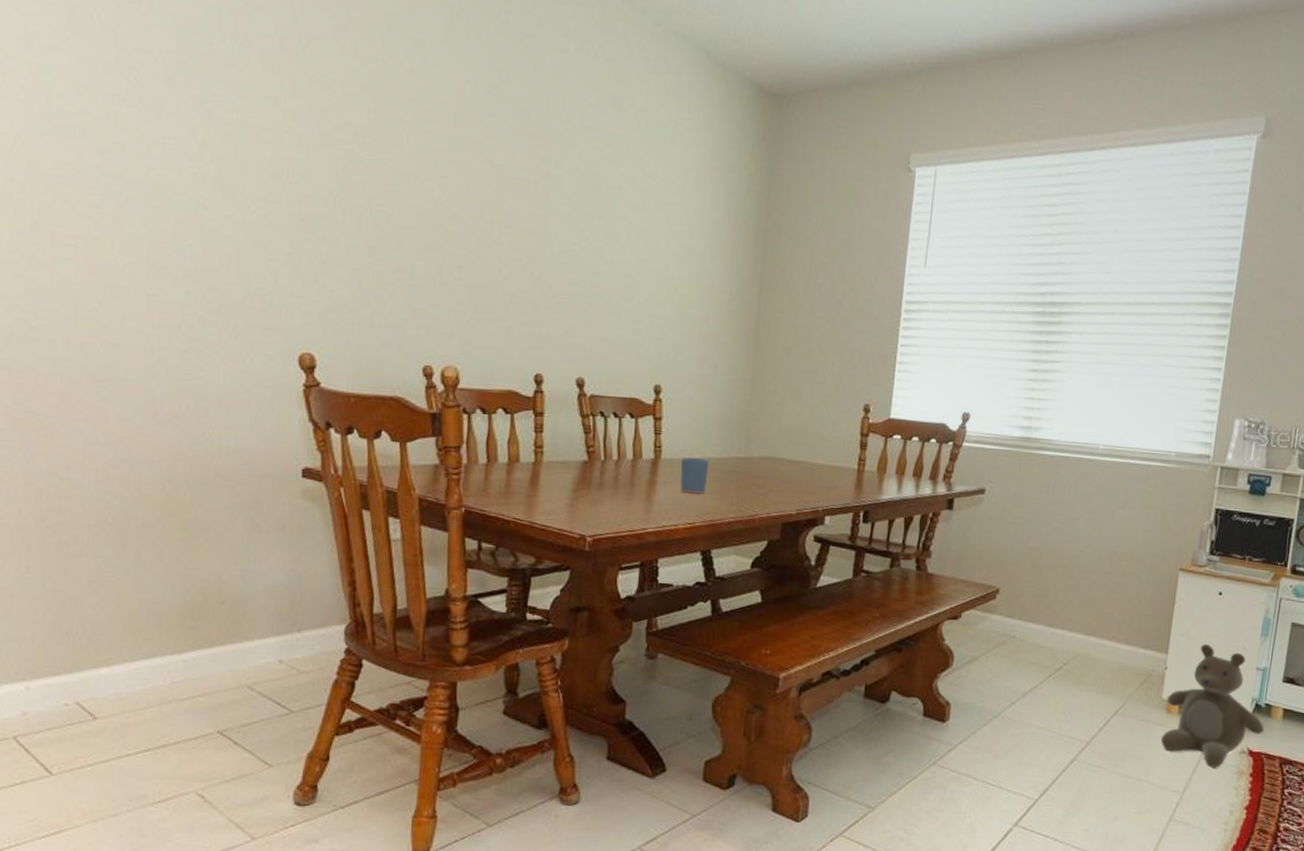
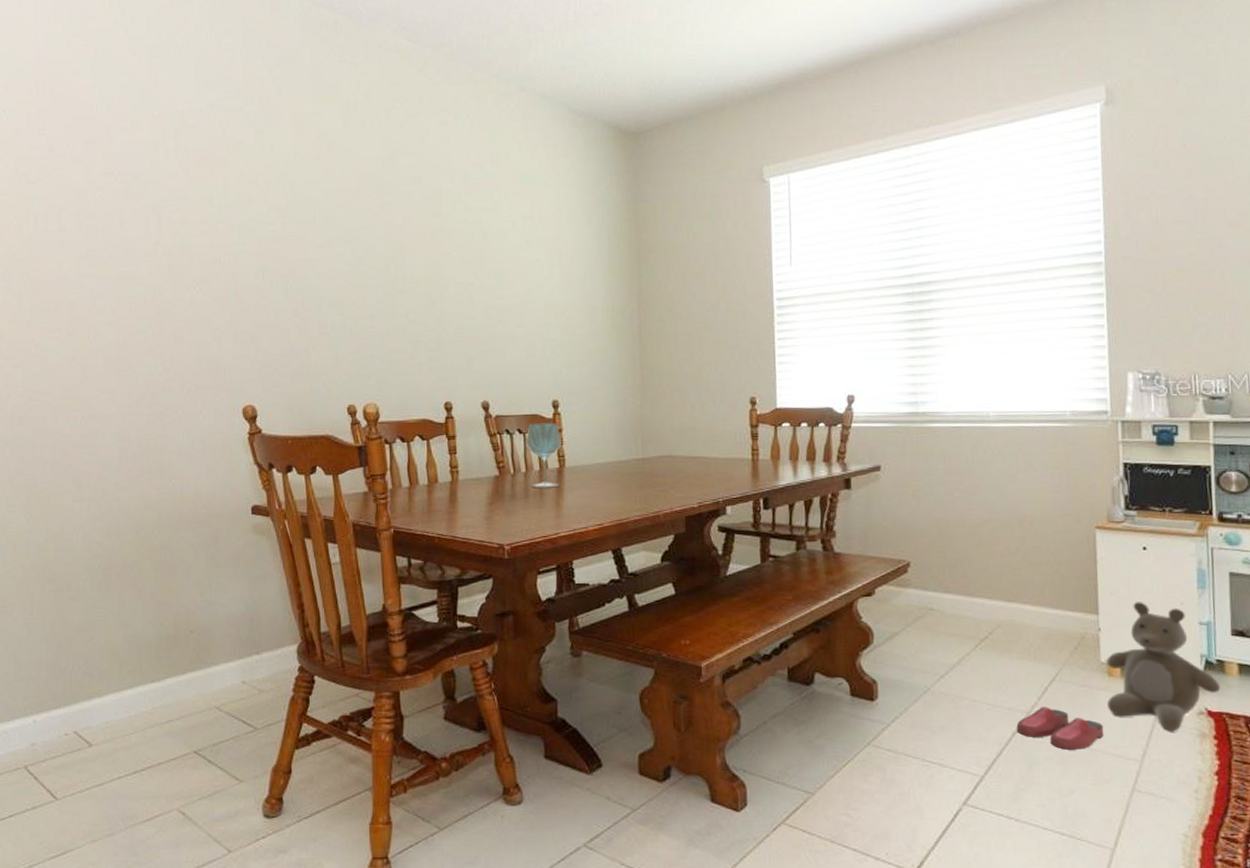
wine glass: none [621,407,660,480] -> present [526,422,561,489]
mug: present [680,458,709,494] -> none [584,463,611,497]
slippers: none [1074,737,1154,780] -> present [1016,707,1104,750]

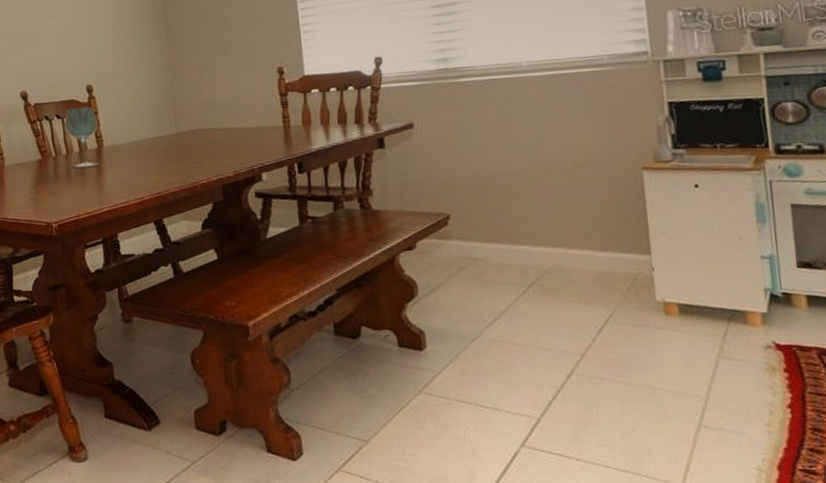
slippers: present [1016,707,1104,750] -> none [571,348,665,389]
teddy bear: present [1106,602,1221,731] -> none [662,239,789,366]

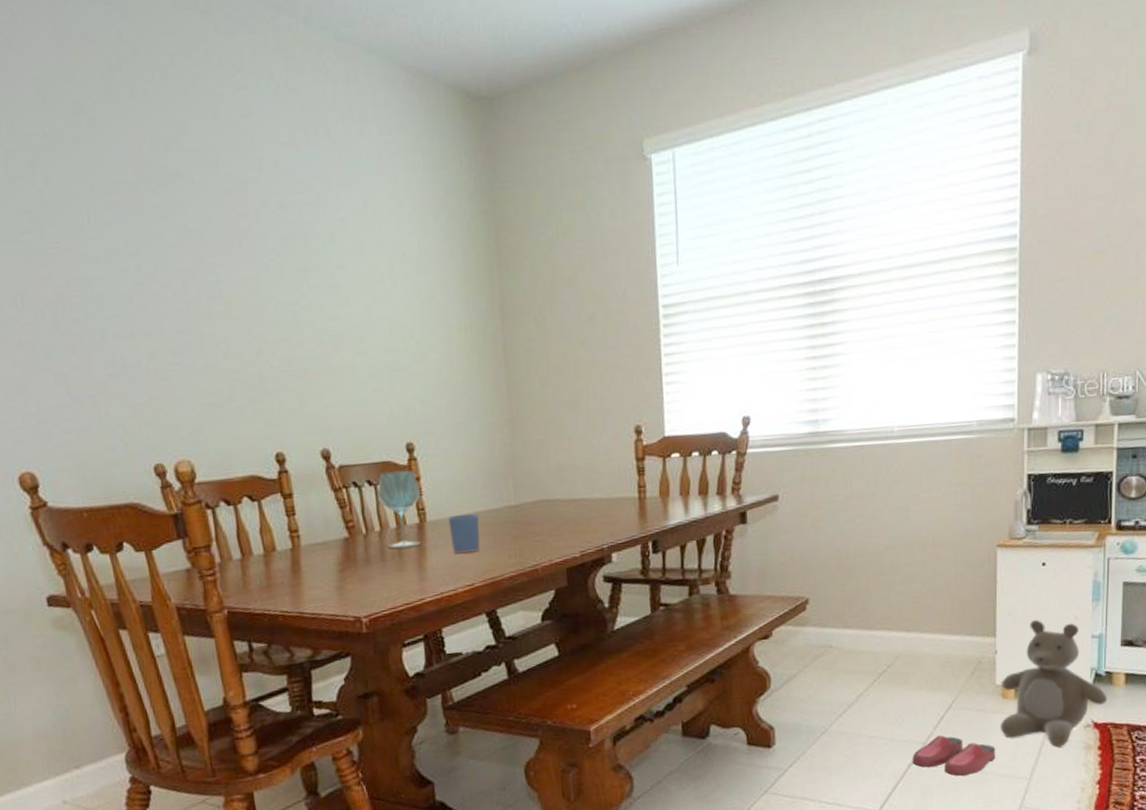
mug: none [121,140,148,173] -> present [448,514,480,554]
slippers: none [571,348,665,389] -> present [912,735,996,776]
teddy bear: none [662,239,789,366] -> present [1001,620,1108,747]

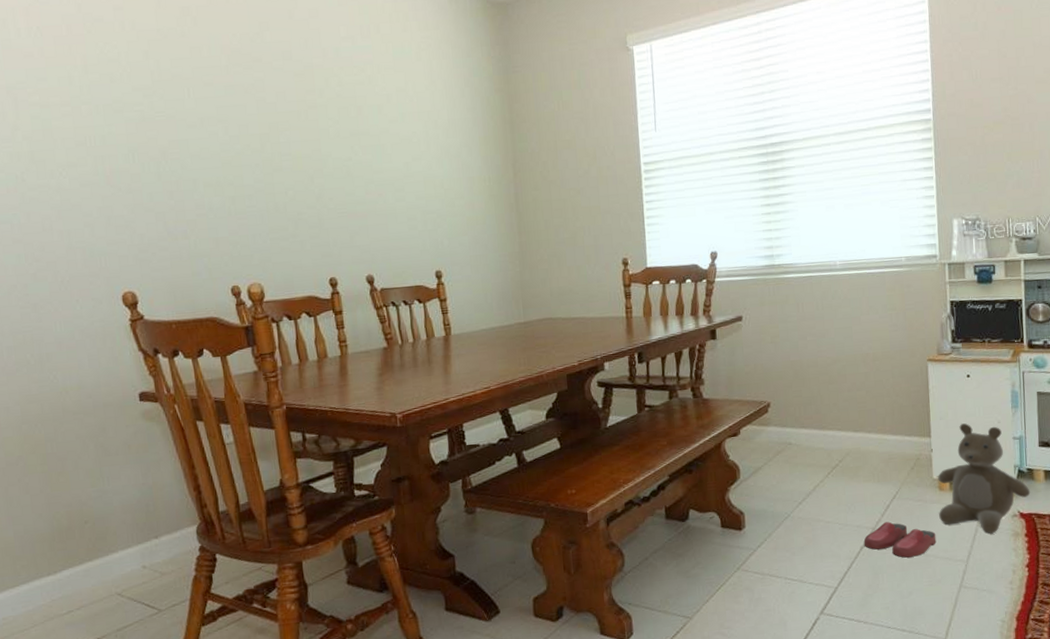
wine glass: present [378,469,421,550] -> none [412,292,447,357]
mug: present [448,514,480,554] -> none [469,329,495,362]

